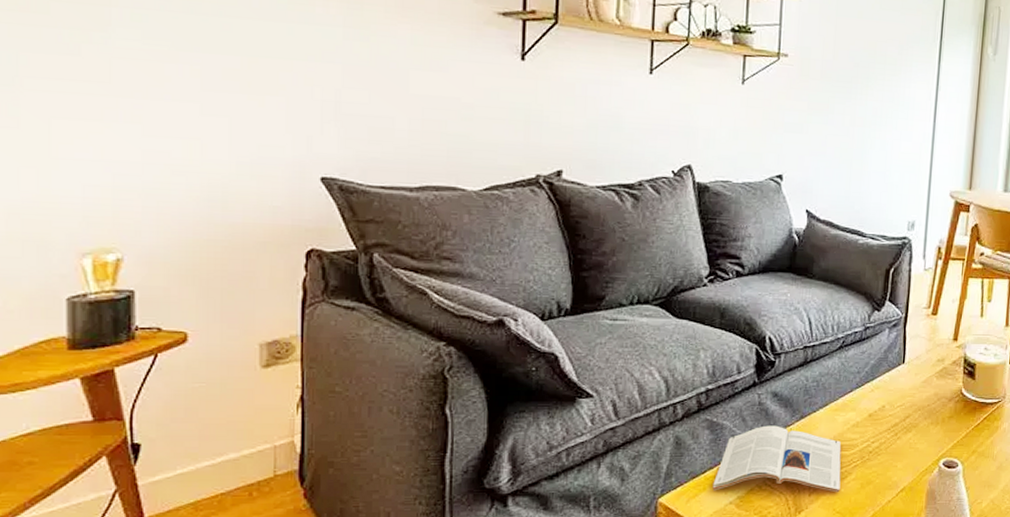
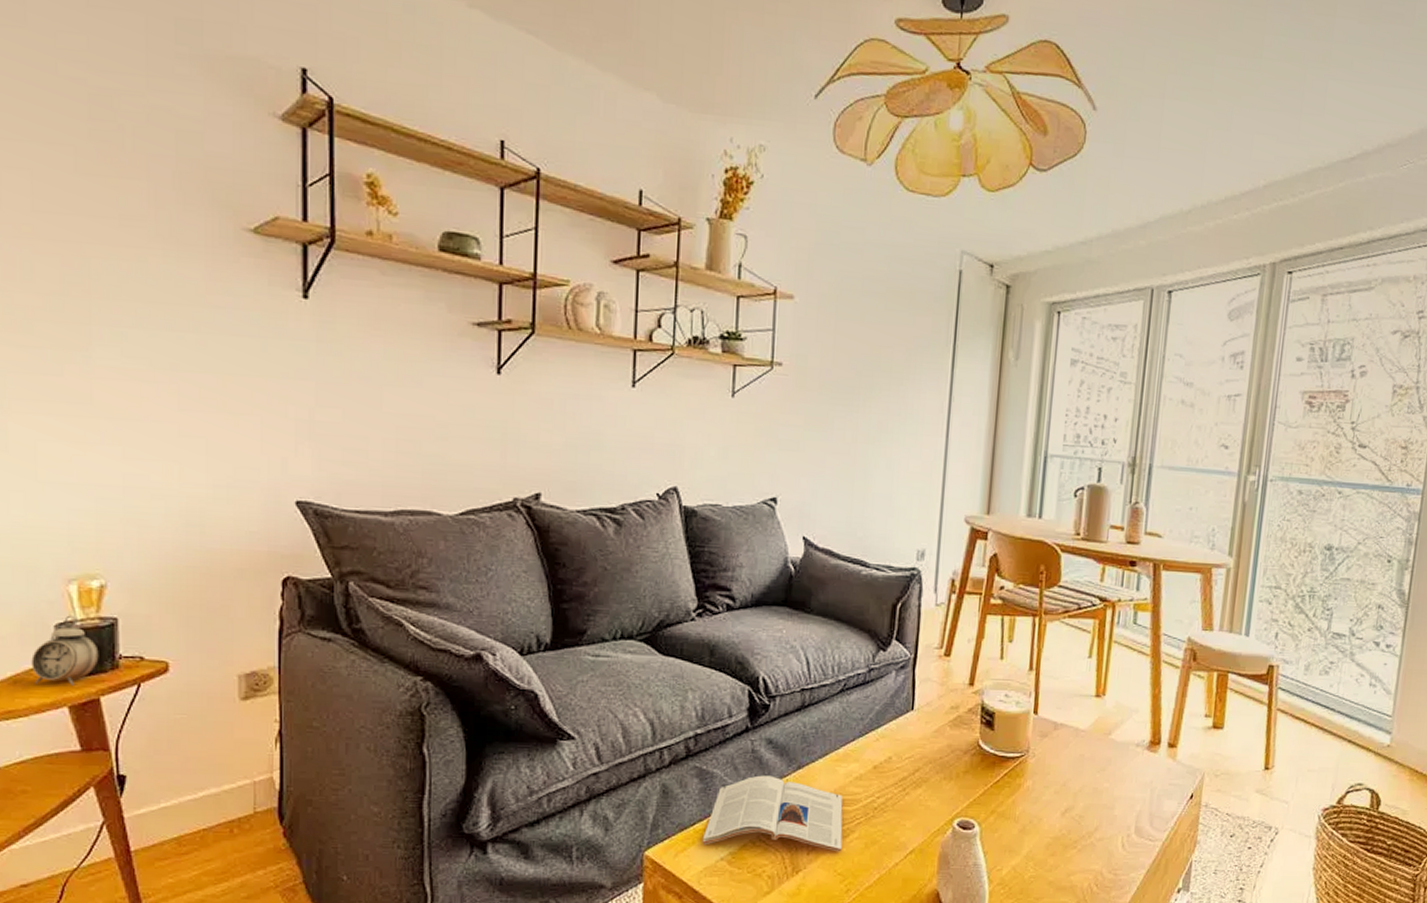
alarm clock: none [41,288,114,357] -> present [31,615,99,685]

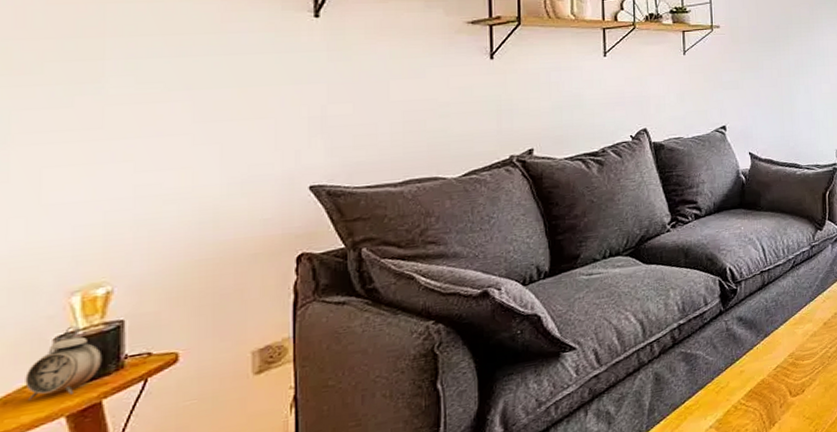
magazine: present [702,775,843,852] -> none [692,347,807,419]

